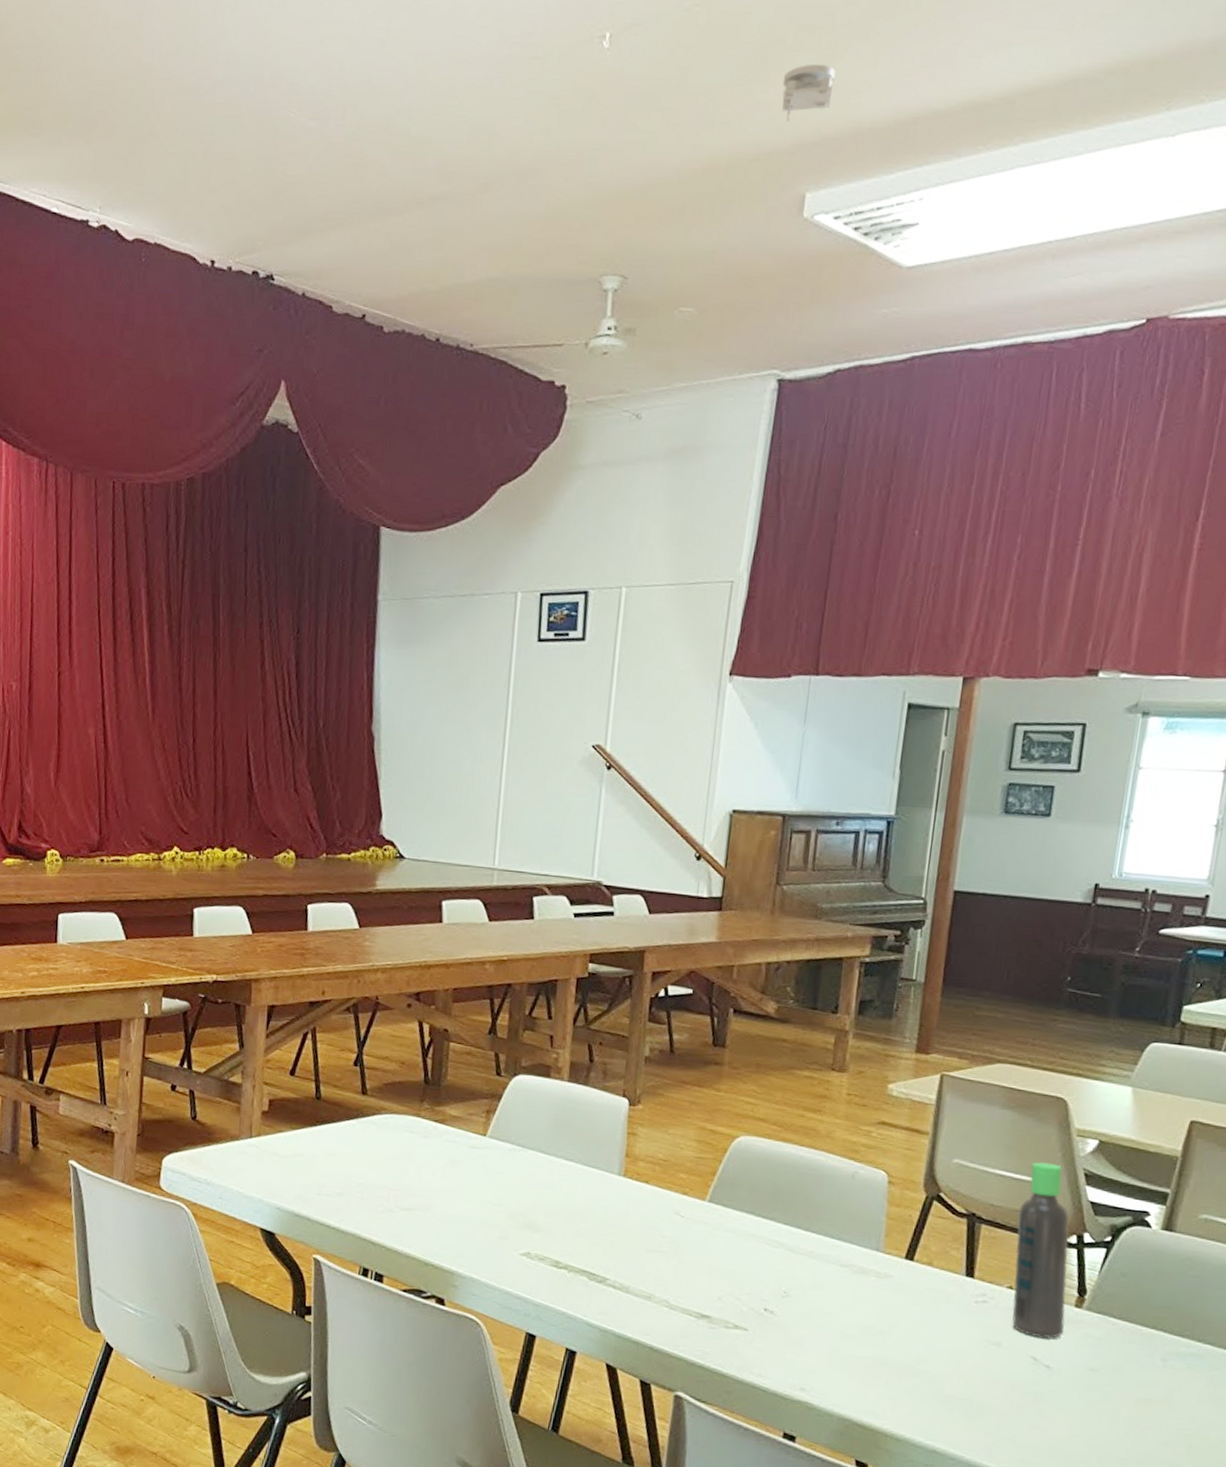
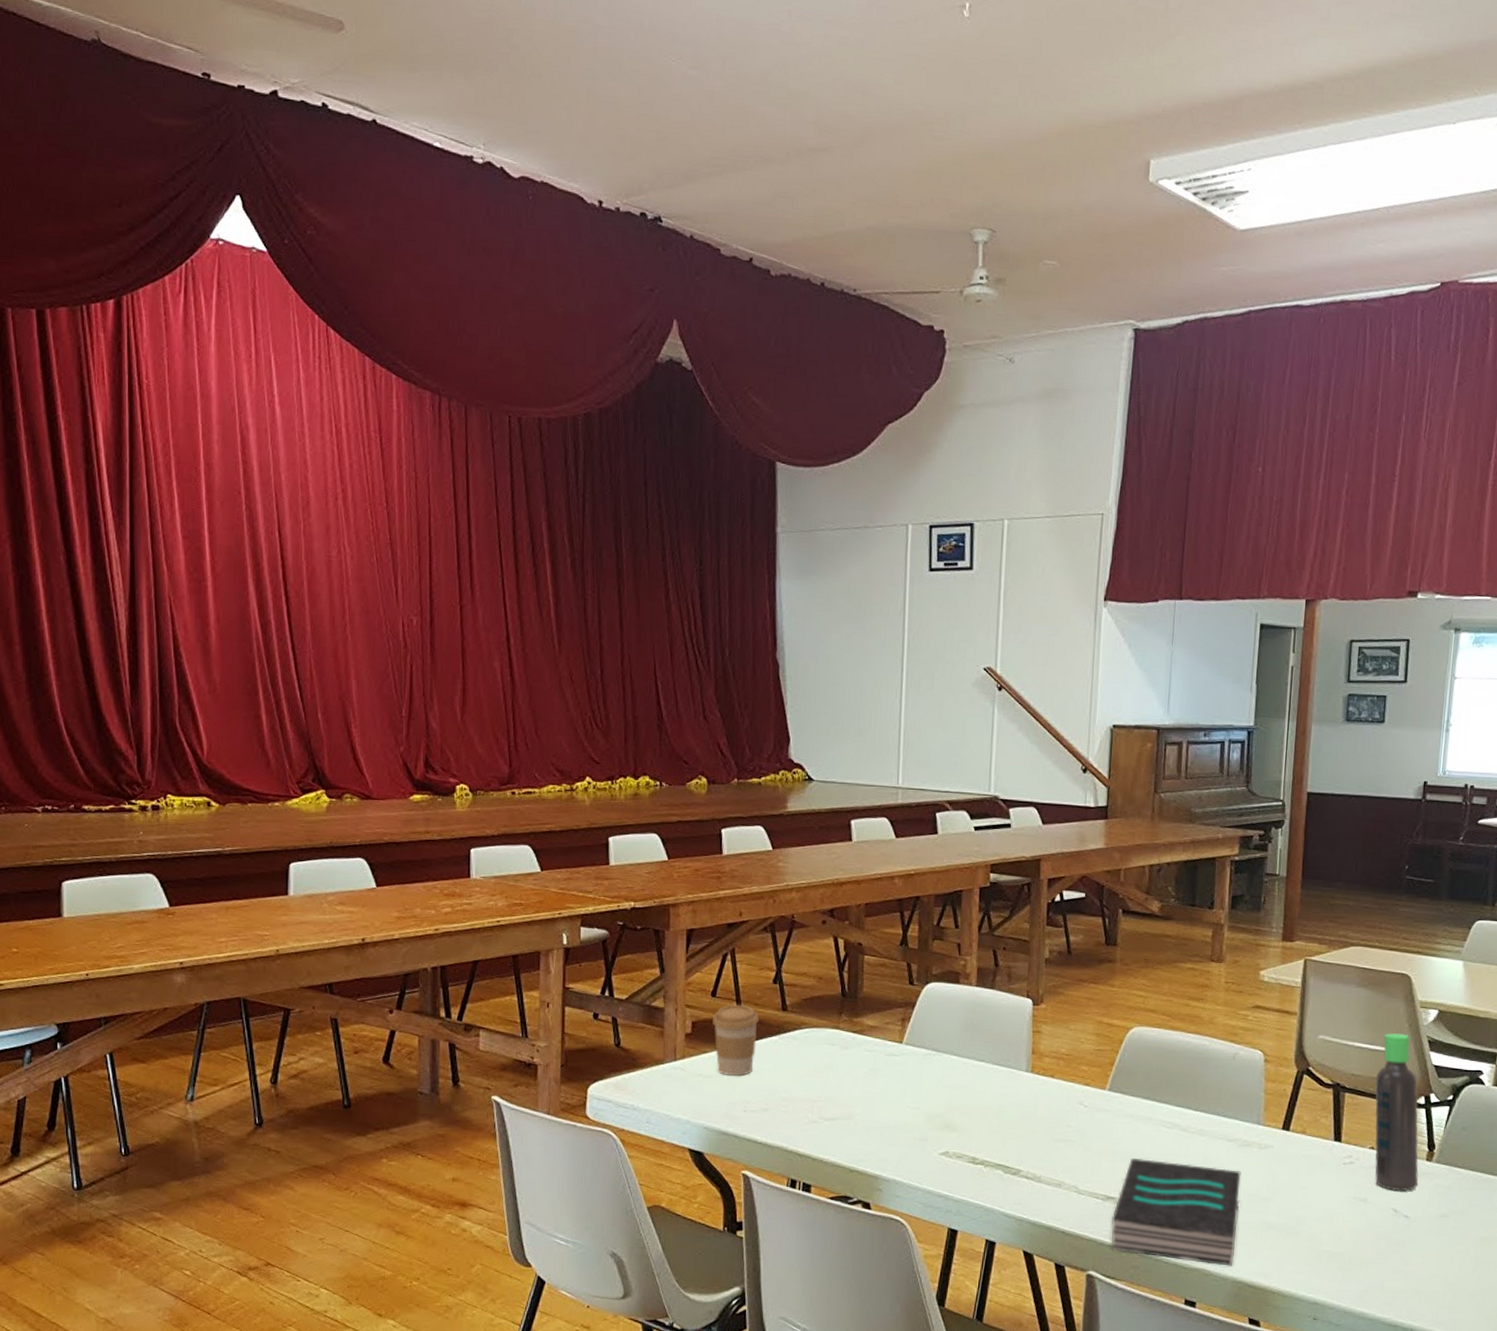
coffee cup: none [290,1084,338,1158] -> present [713,1004,760,1076]
book: none [703,1276,855,1402] -> present [1111,1159,1241,1266]
smoke detector: present [782,63,835,122] -> none [1125,42,1170,95]

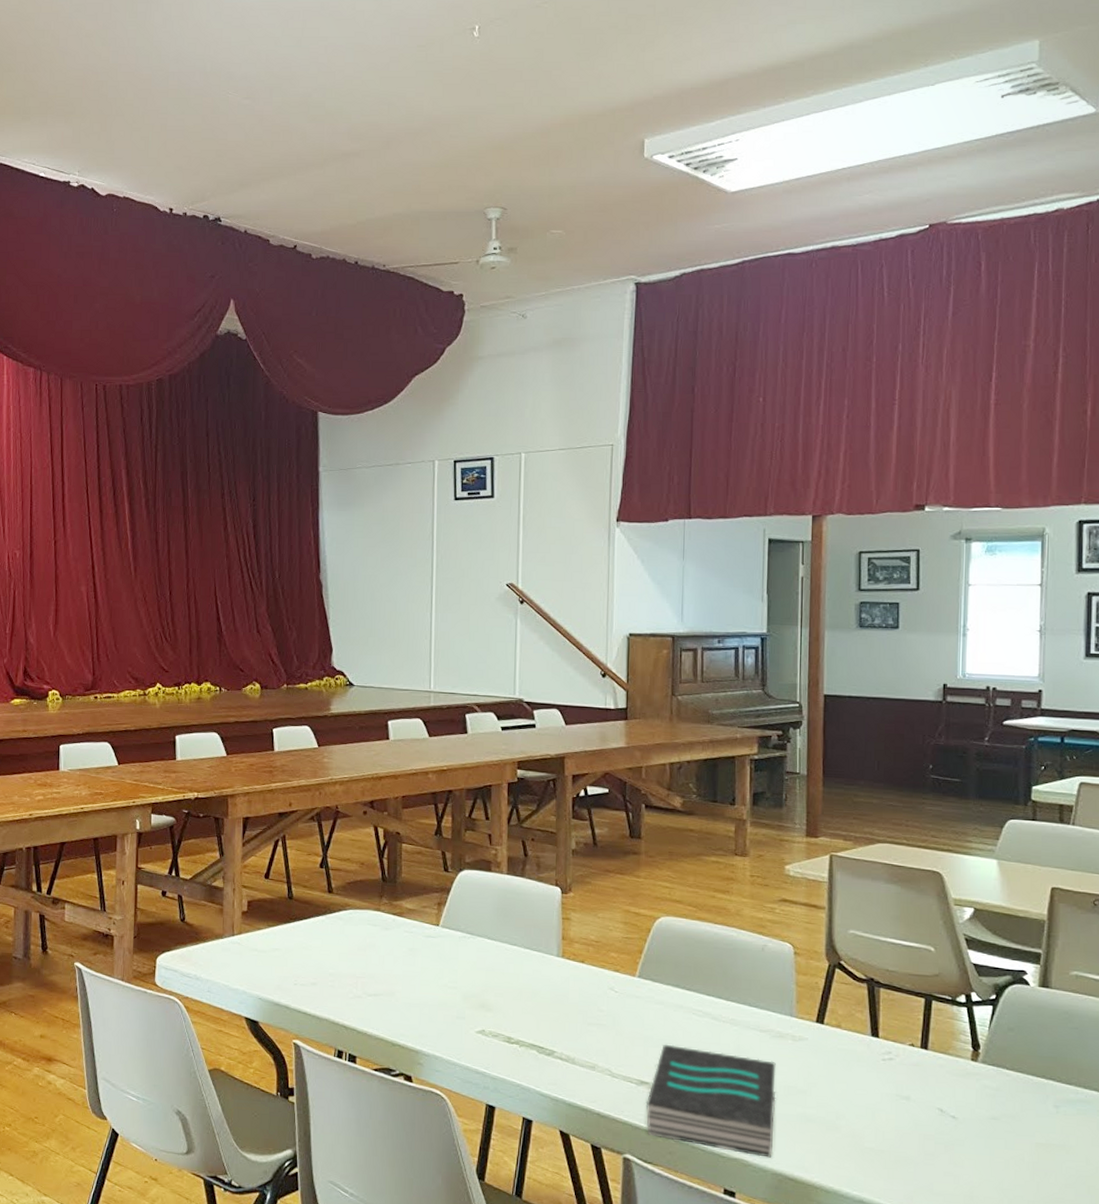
coffee cup: present [713,1004,760,1076] -> none [266,885,308,952]
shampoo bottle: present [1374,1033,1419,1191] -> none [911,930,965,1091]

